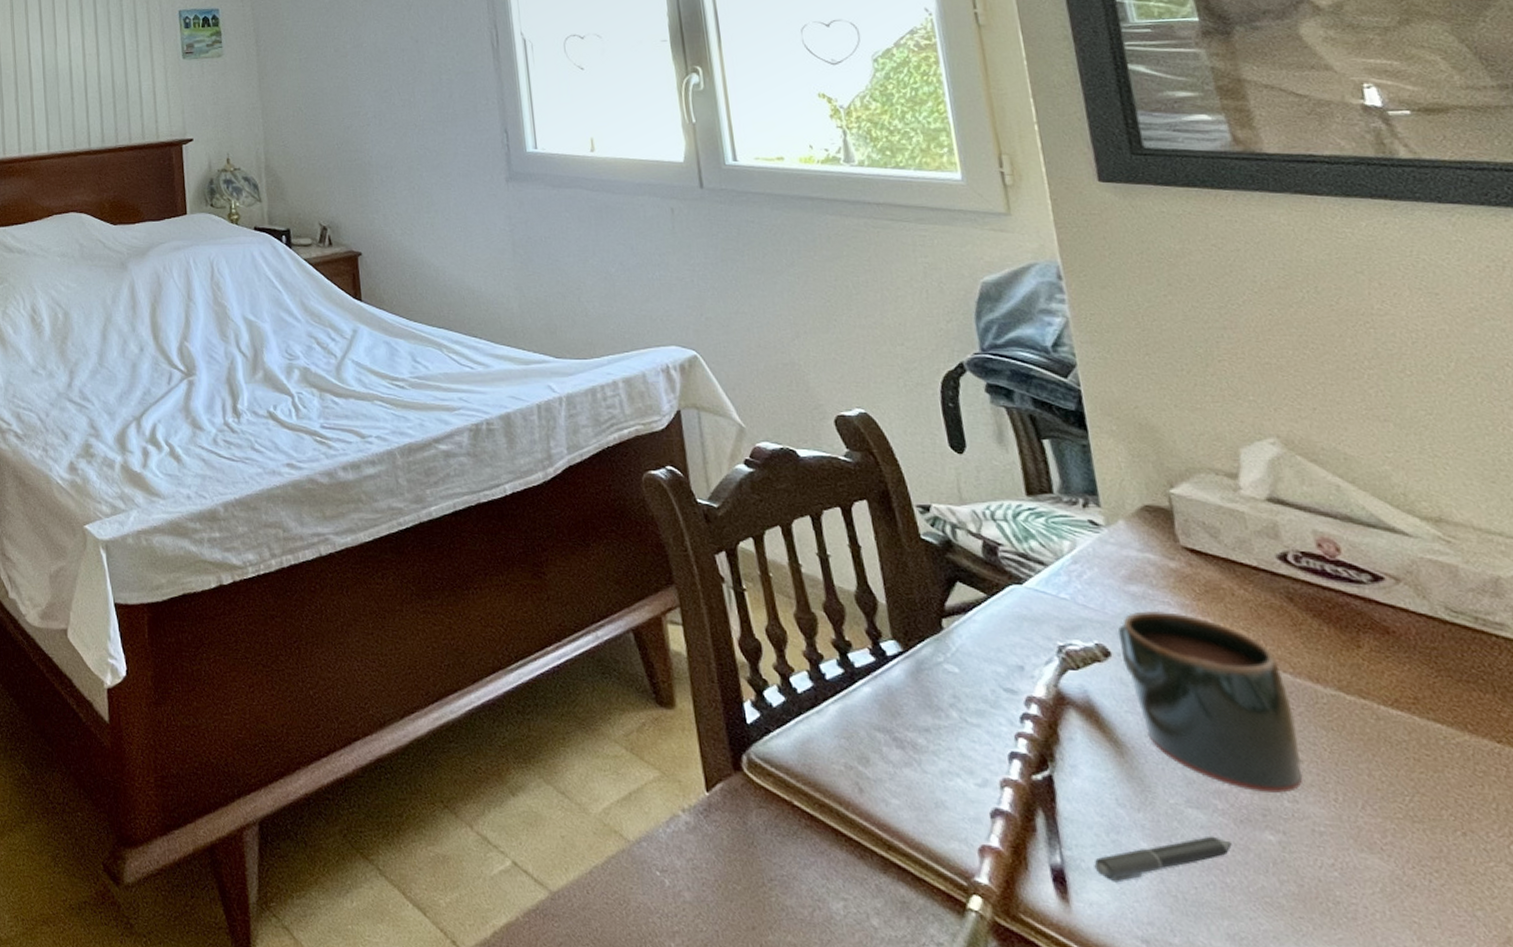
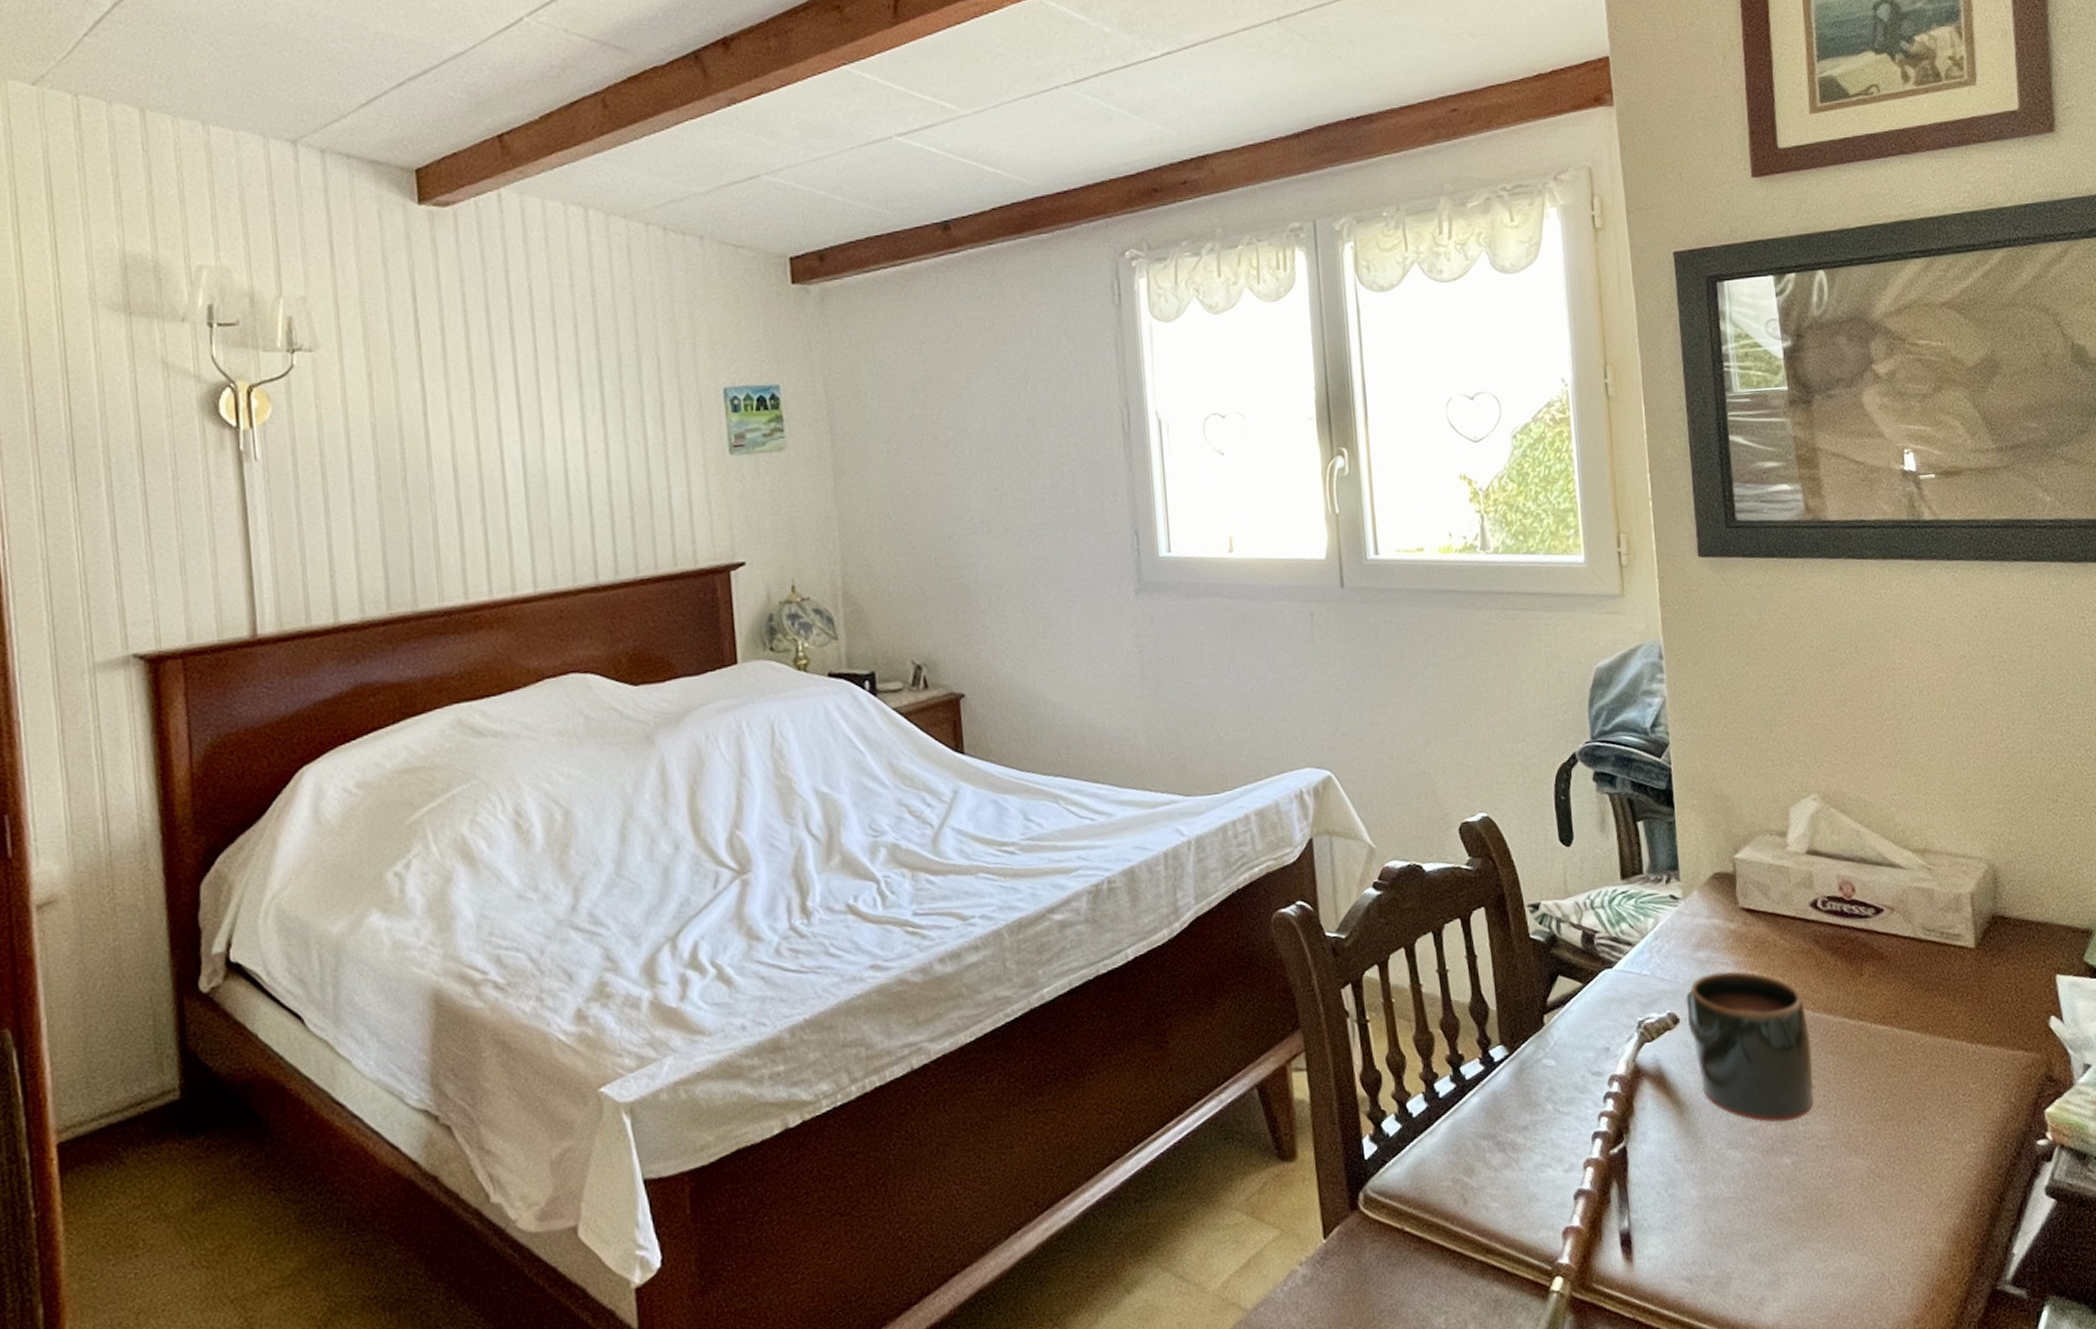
pen: present [1094,836,1232,883] -> none [1654,1170,1759,1233]

